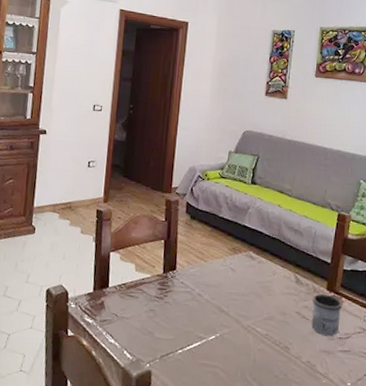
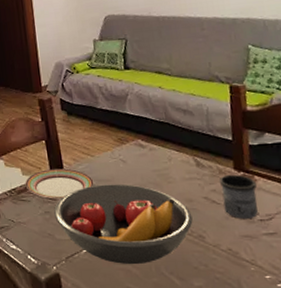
plate: none [136,268,202,299] -> present [25,168,94,199]
fruit bowl: none [158,289,283,369] -> present [54,184,193,265]

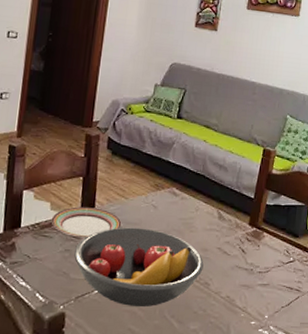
mug: present [219,174,258,220] -> none [232,229,264,271]

